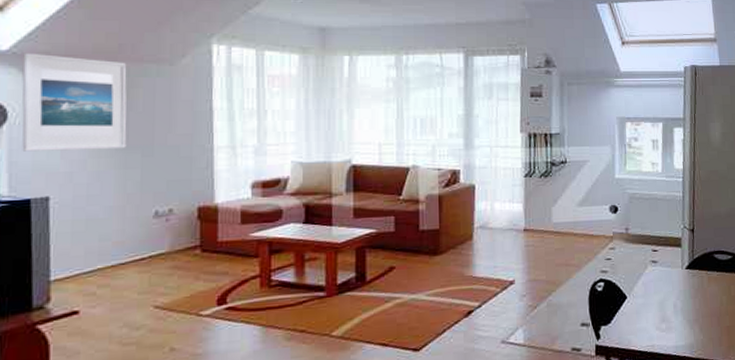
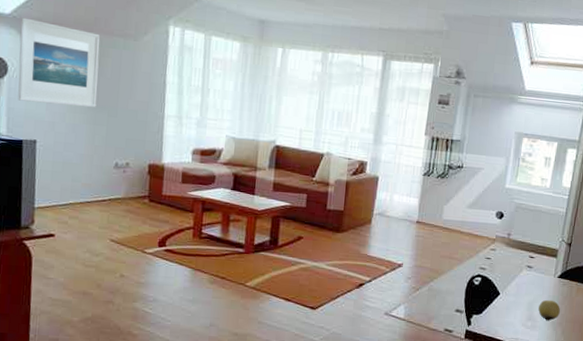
fruit: none [671,295,695,319] -> present [538,299,561,321]

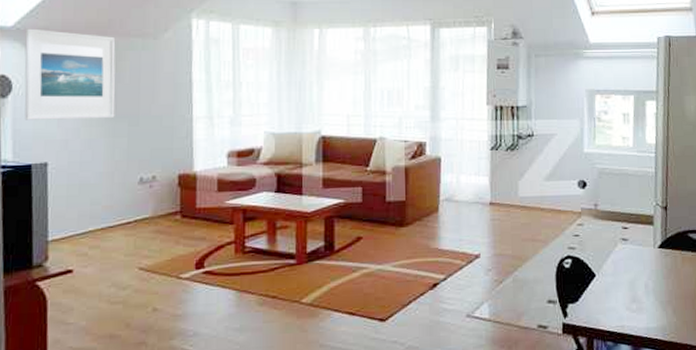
fruit: present [538,299,561,321] -> none [642,275,668,300]

